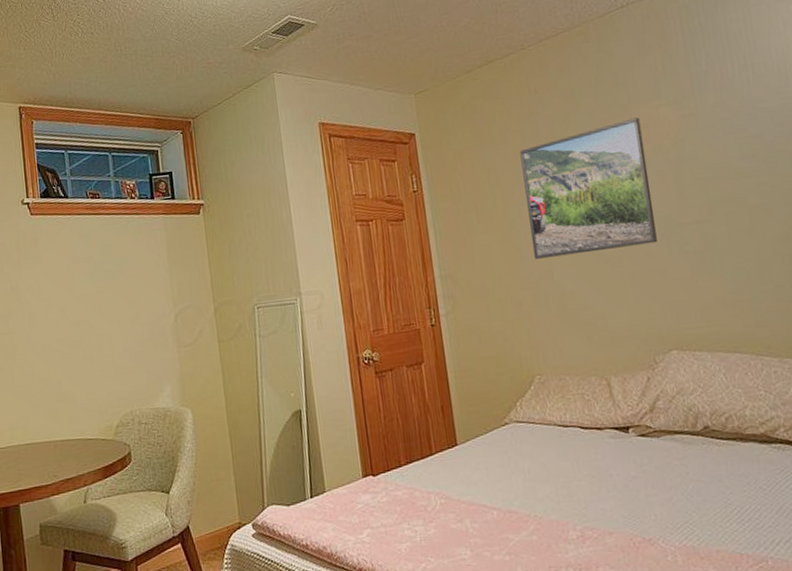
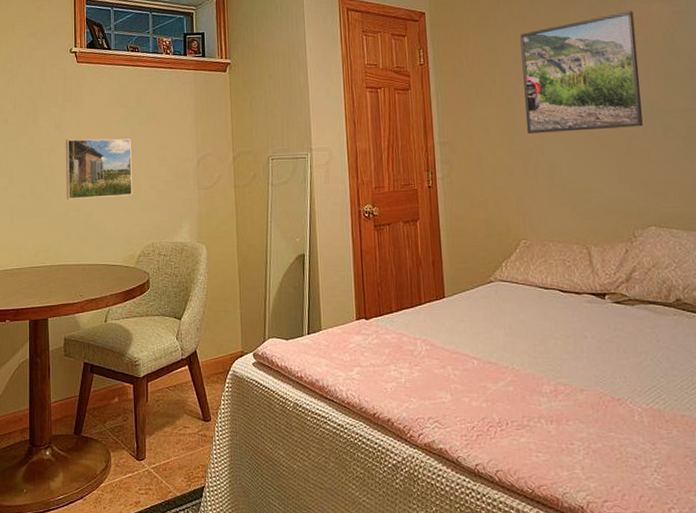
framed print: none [24,296,105,370] -> present [66,138,133,199]

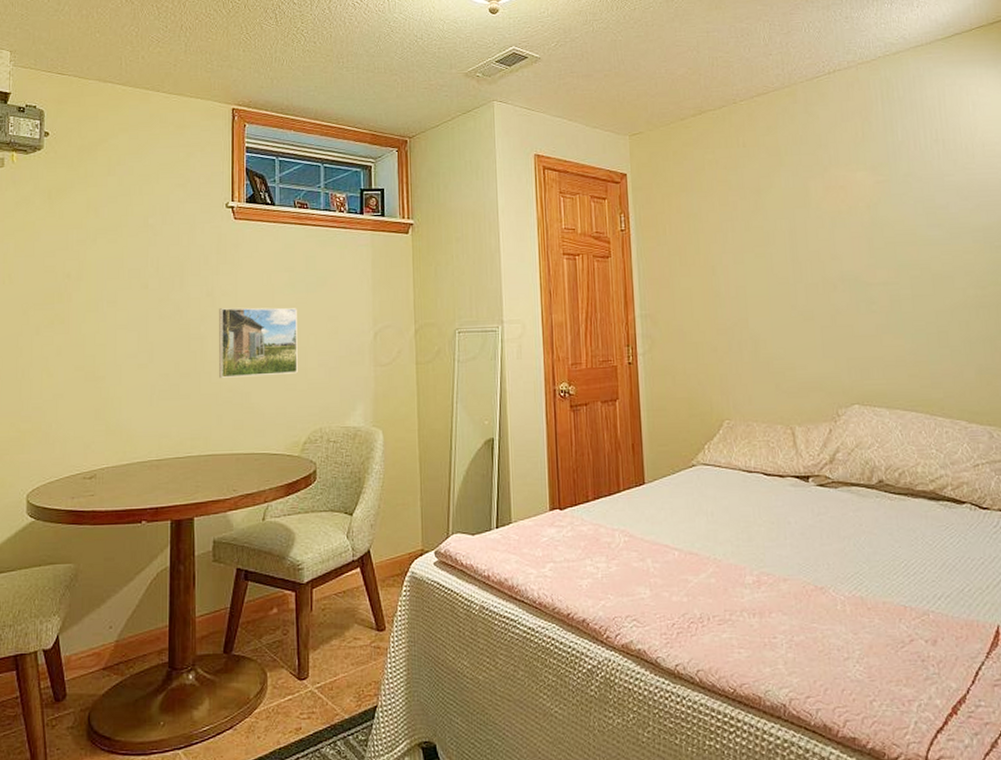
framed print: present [520,11,643,134] -> none [725,179,847,306]

